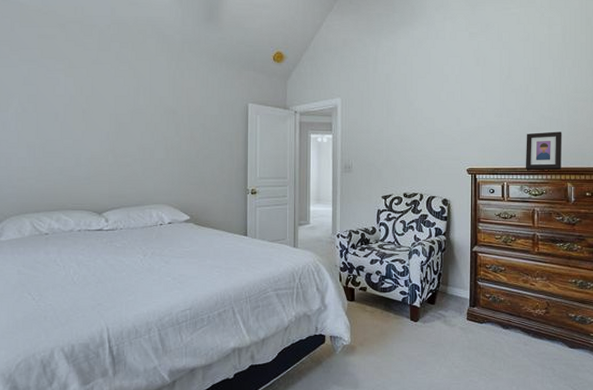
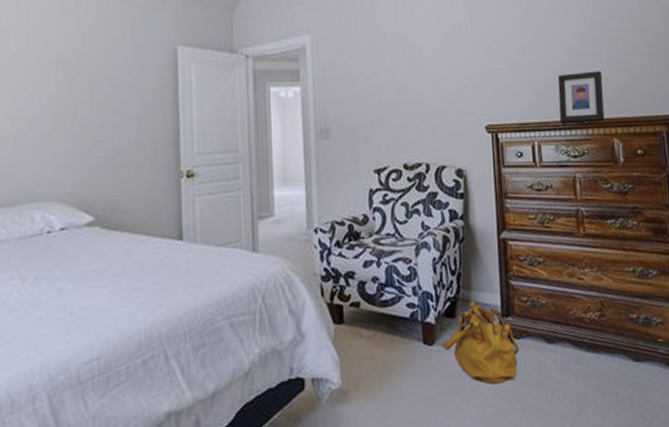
handbag: none [424,293,482,353] -> present [442,300,520,384]

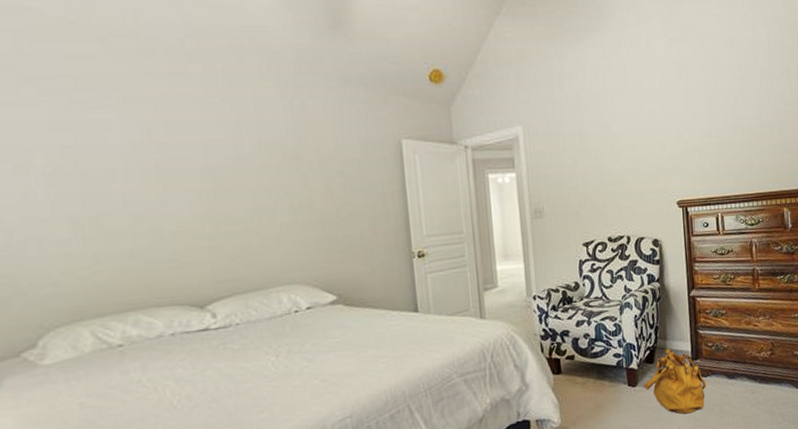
picture frame: present [557,71,605,123] -> none [737,150,777,197]

